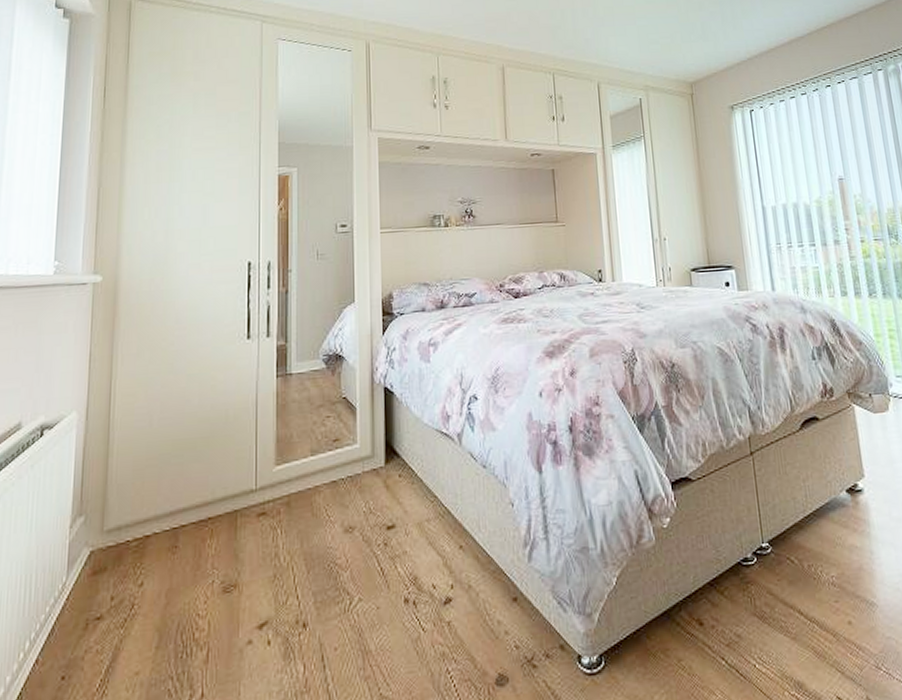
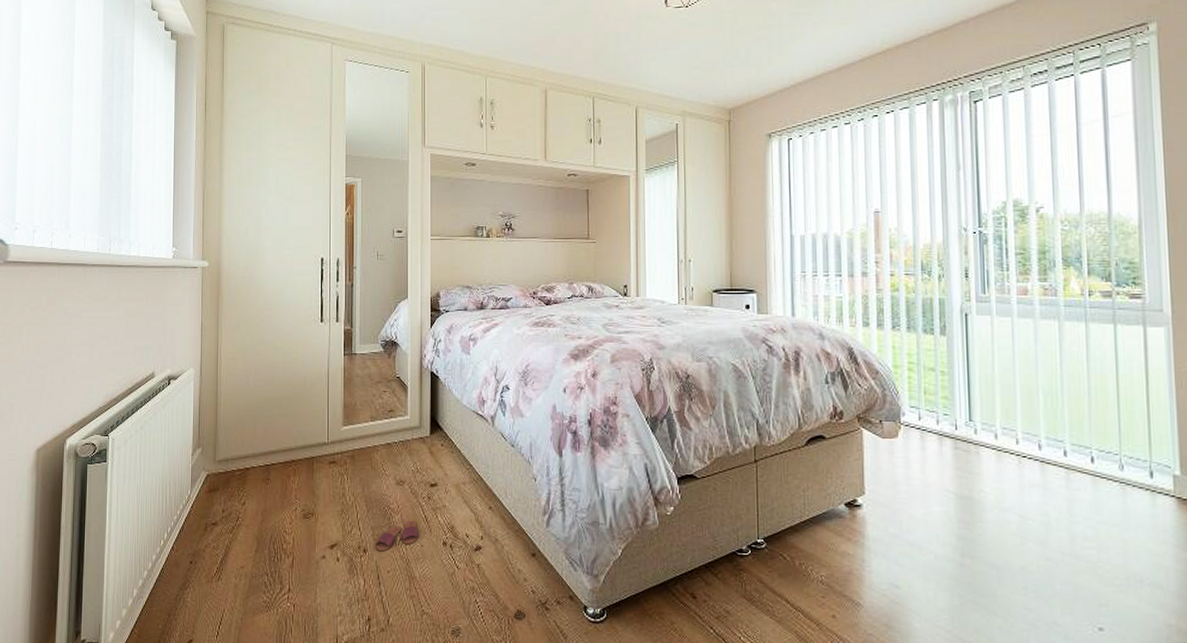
slippers: none [318,575,375,624] -> present [375,520,420,552]

